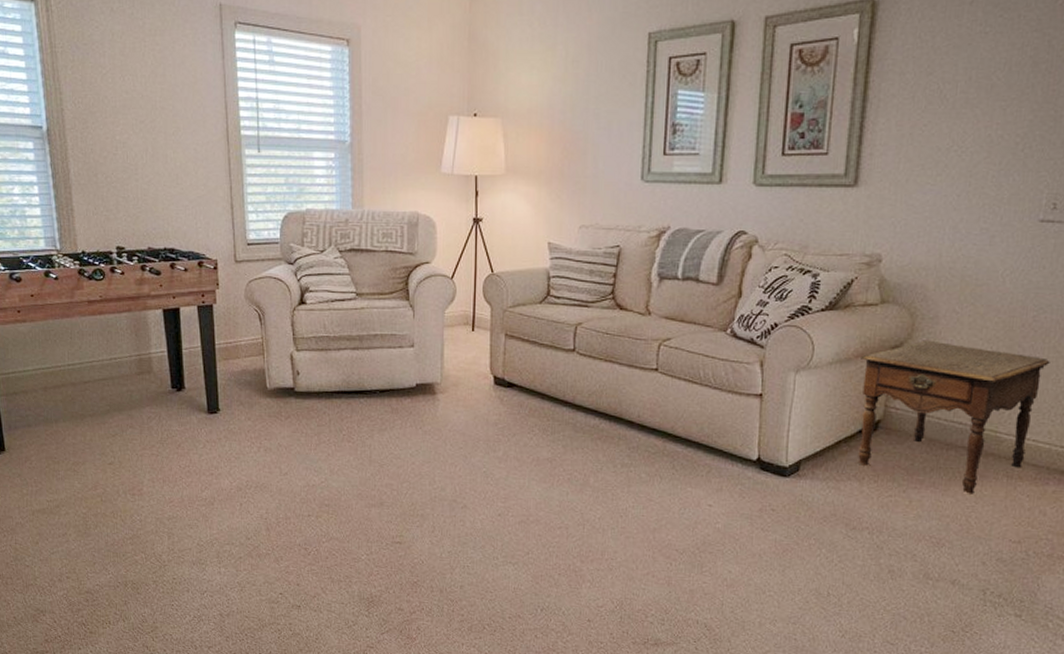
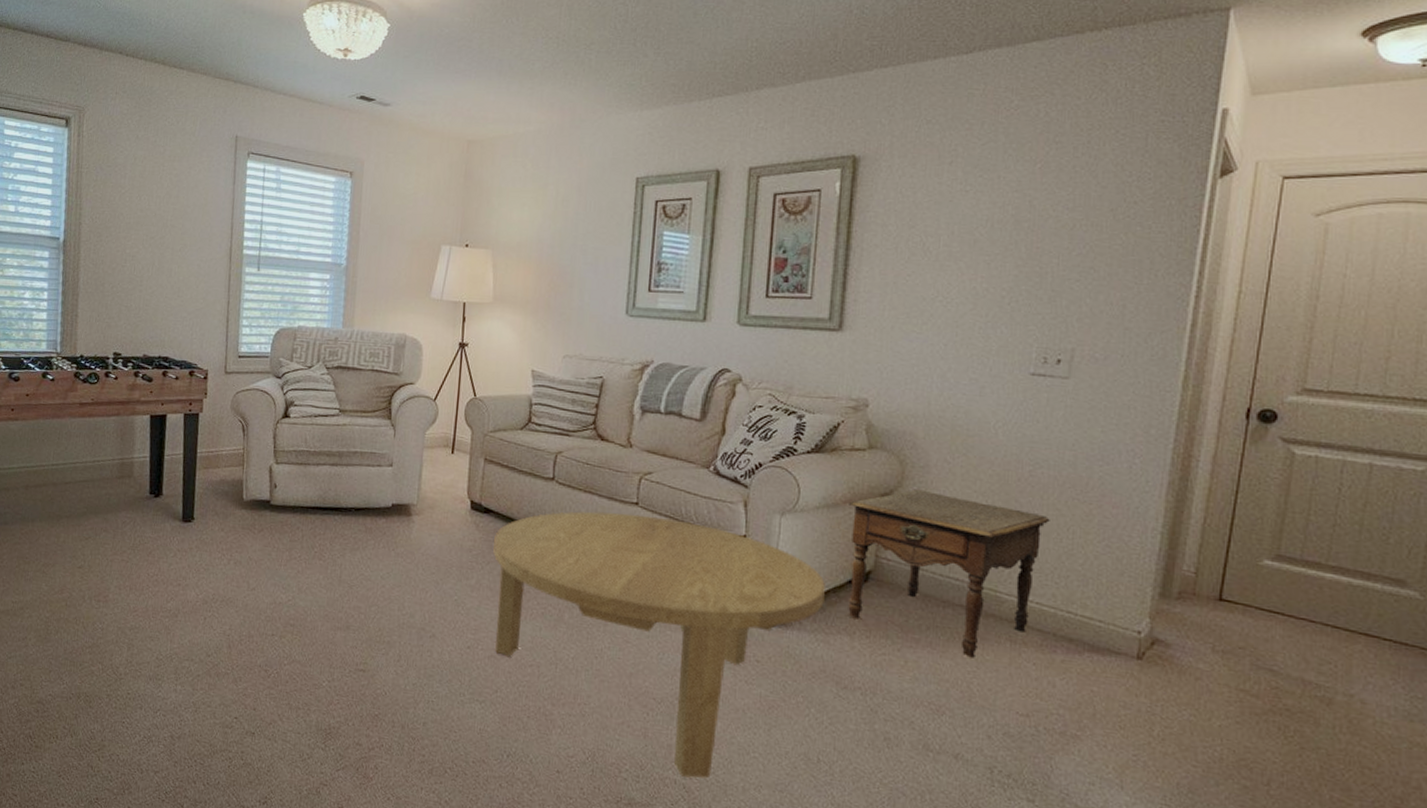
coffee table: none [518,379,837,618] -> present [493,511,825,779]

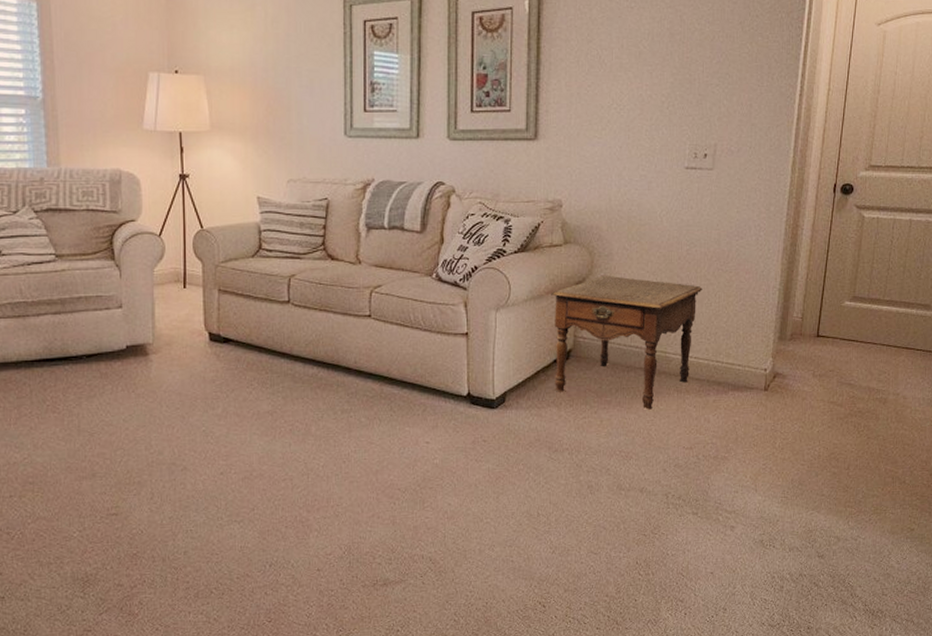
coffee table: present [493,511,825,779] -> none [236,326,536,551]

